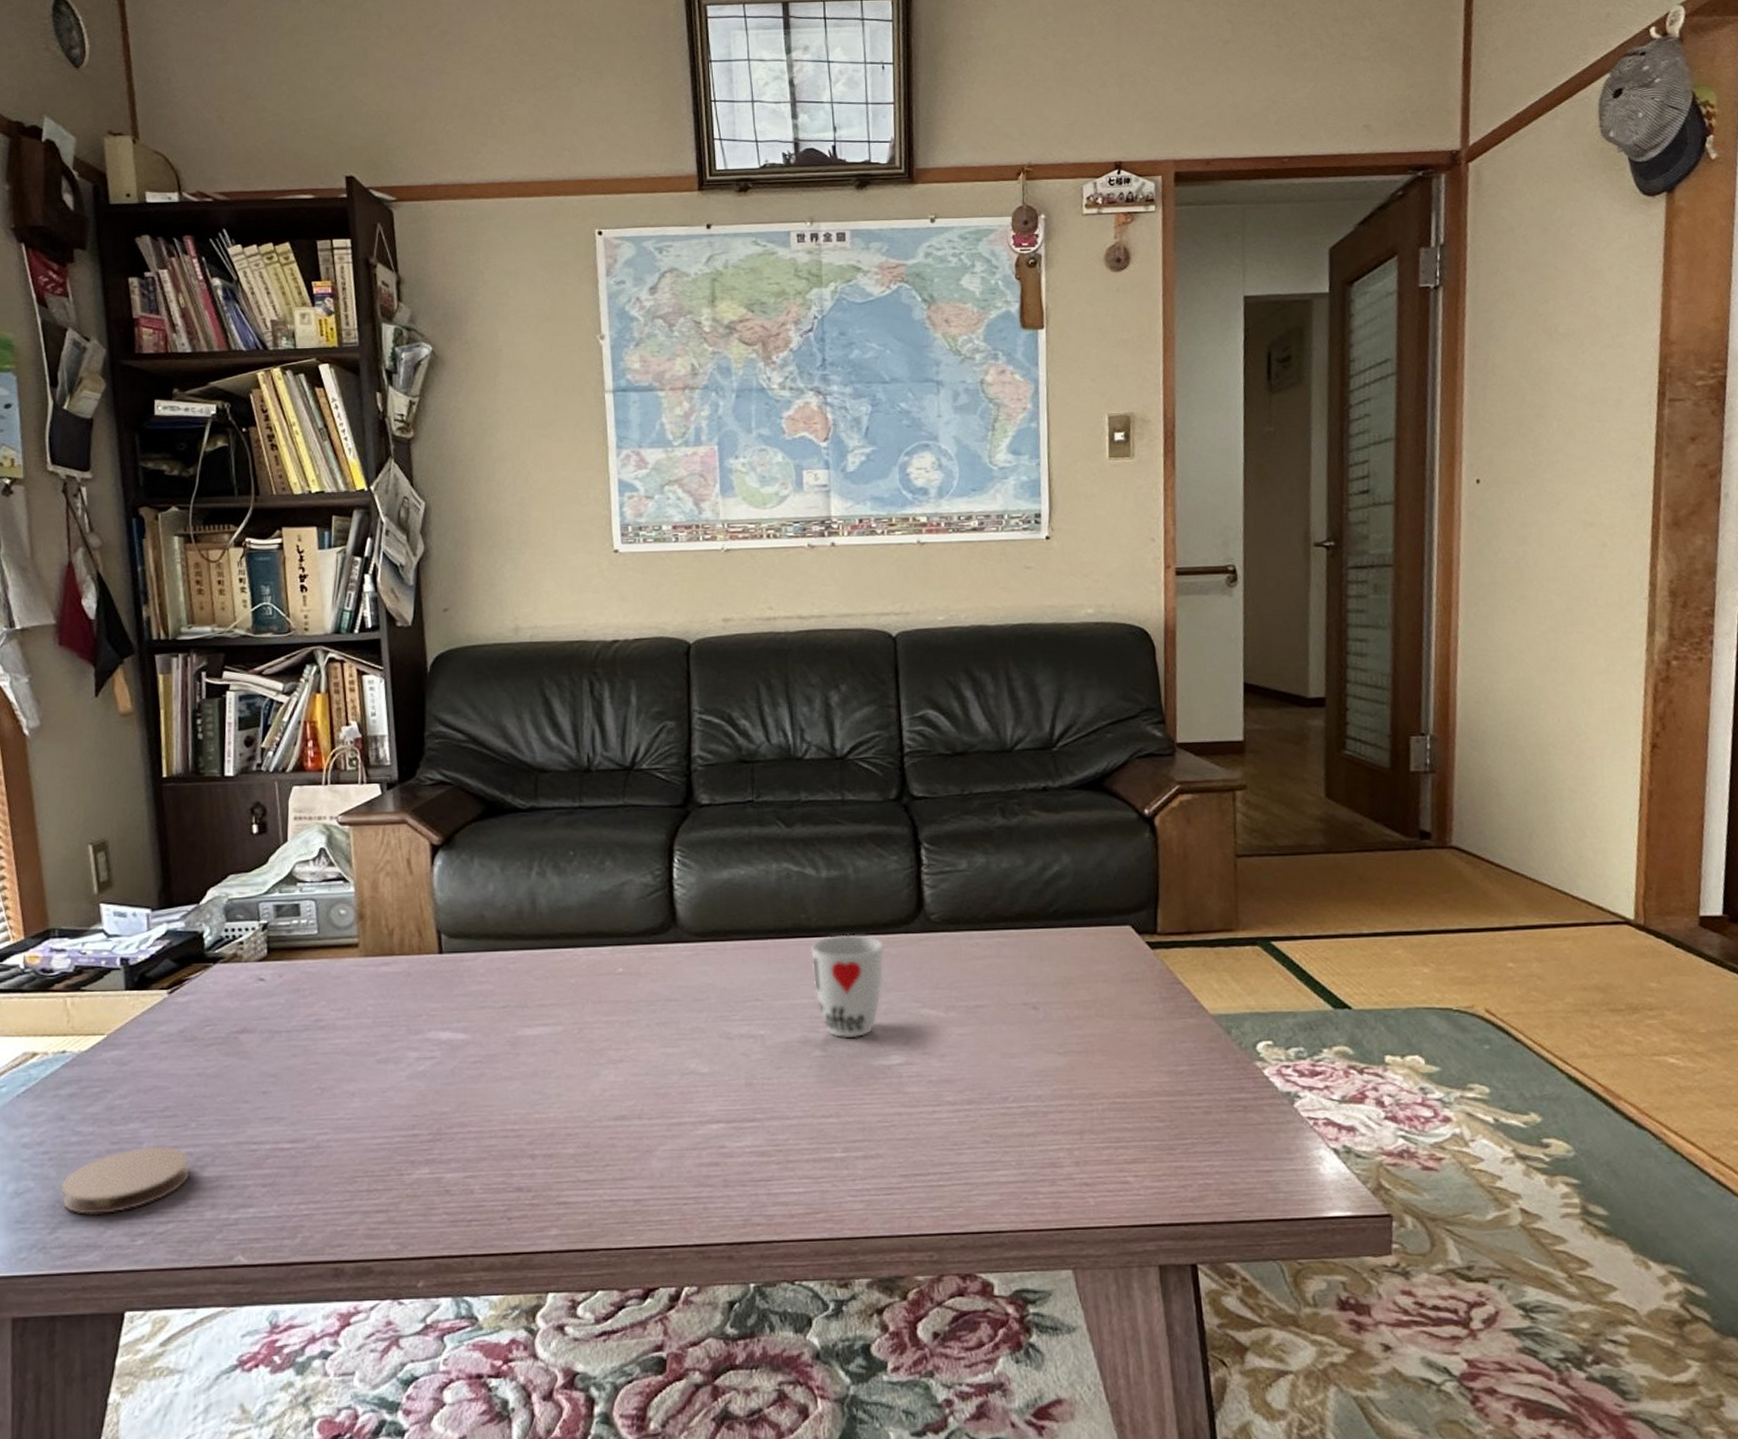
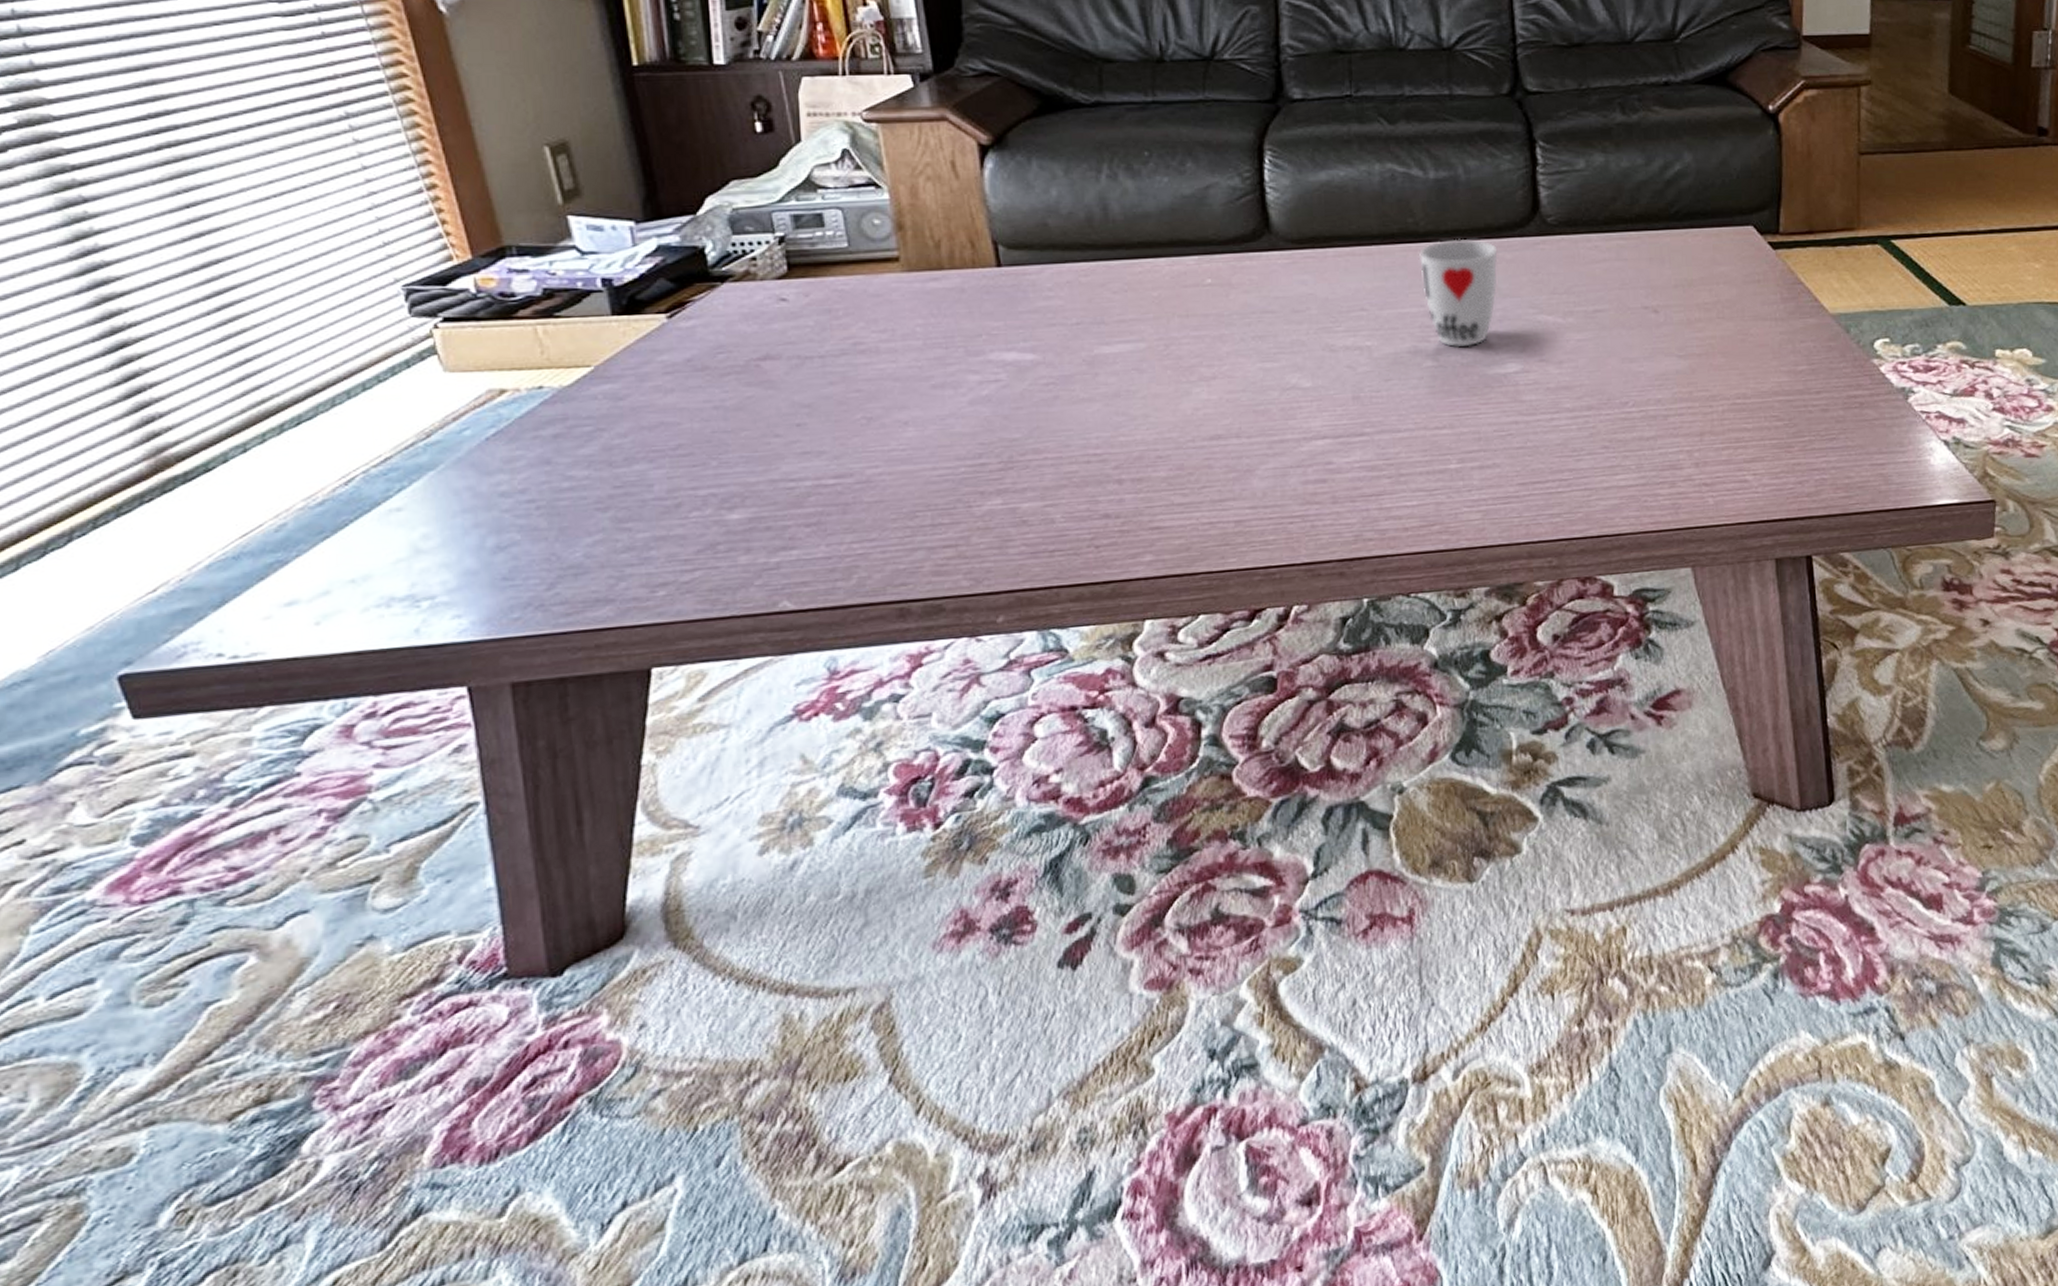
coaster: present [60,1146,191,1216] -> none [554,488,717,568]

